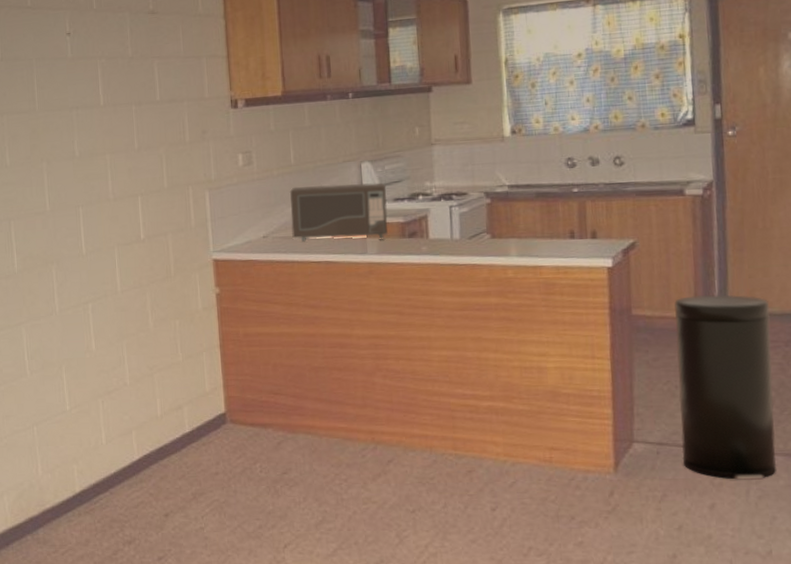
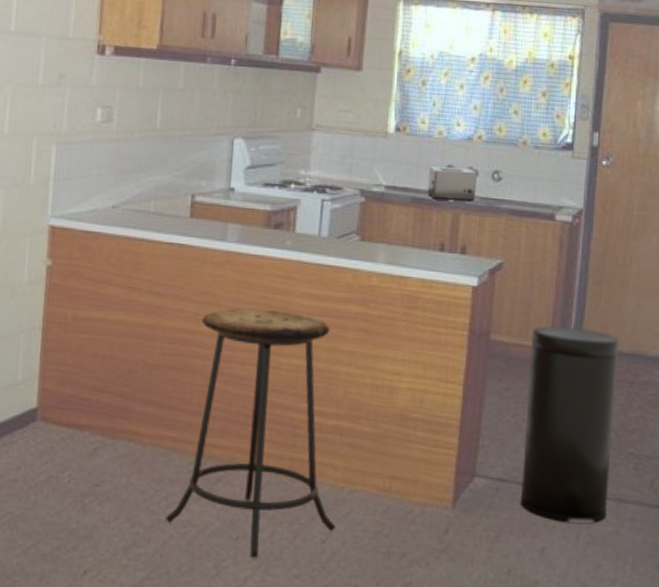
microwave: present [289,182,388,242] -> none [145,154,257,226]
bar stool: none [348,309,503,527] -> present [166,308,336,558]
toaster: none [549,157,600,193] -> present [427,166,477,202]

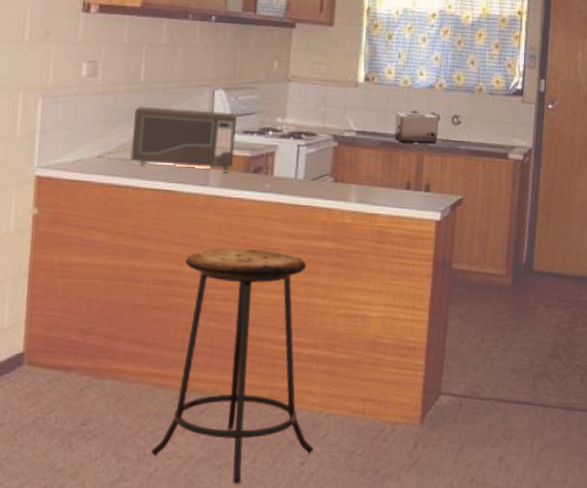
microwave: none [145,154,257,226] -> present [130,106,237,172]
pedal bin: present [520,326,620,524] -> none [481,254,566,432]

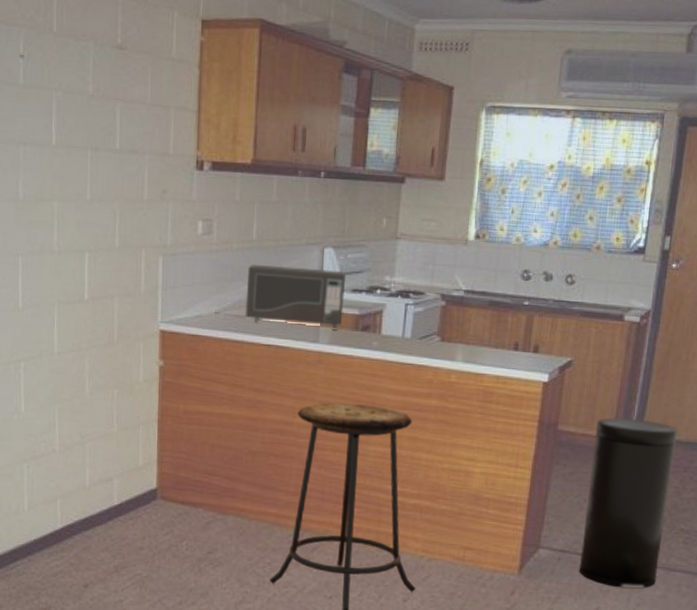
toaster: present [394,112,439,144] -> none [504,271,551,305]
pedal bin: none [481,254,566,432] -> present [579,417,677,589]

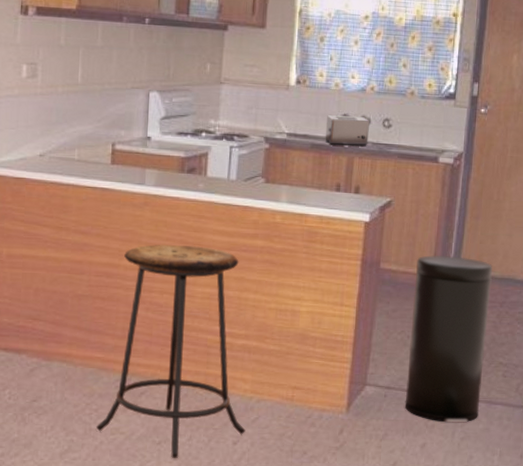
microwave: present [245,264,345,329] -> none [70,107,171,171]
toaster: none [504,271,551,305] -> present [325,115,369,147]

